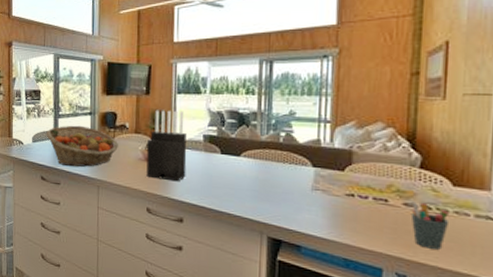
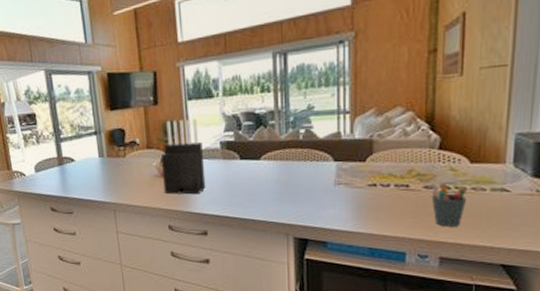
fruit basket: present [46,125,118,167] -> none [49,147,131,194]

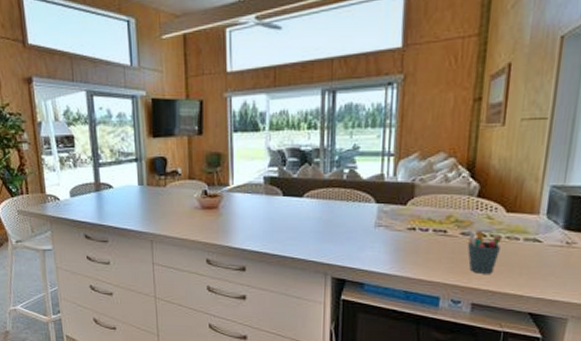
knife block: present [161,118,206,195] -> none [203,151,247,229]

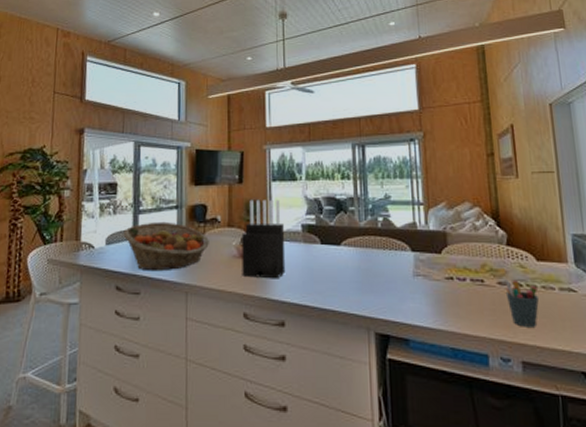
fruit basket: none [85,174,171,222] -> present [123,221,209,272]
knife block: none [203,151,247,229] -> present [242,199,286,279]

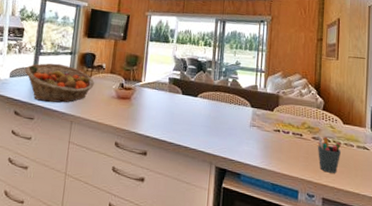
knife block: present [242,199,286,279] -> none [117,54,155,118]

